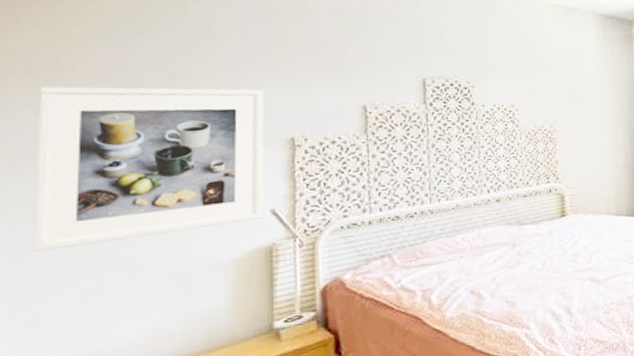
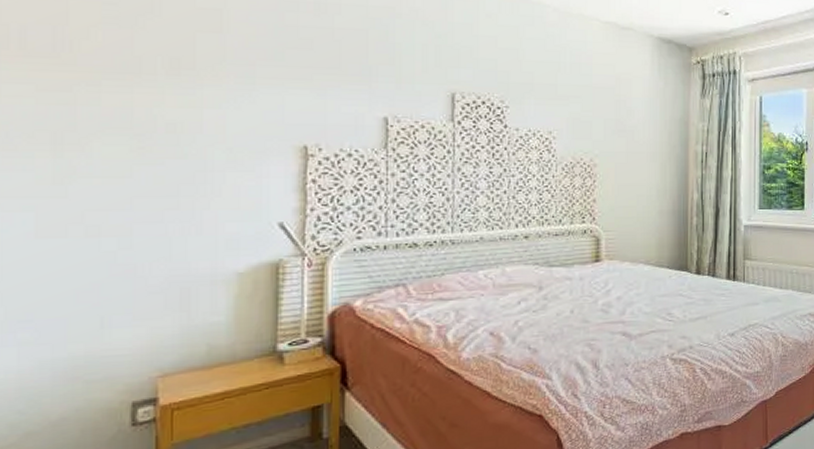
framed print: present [33,86,264,253] -> none [26,65,276,244]

